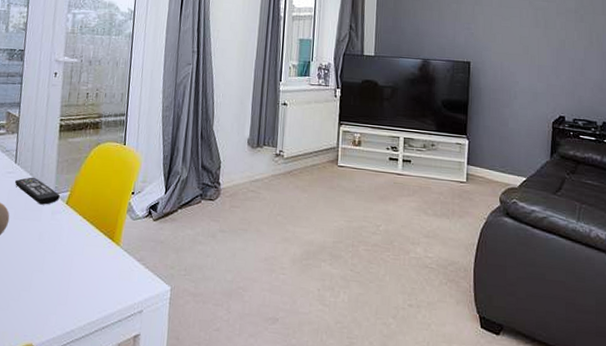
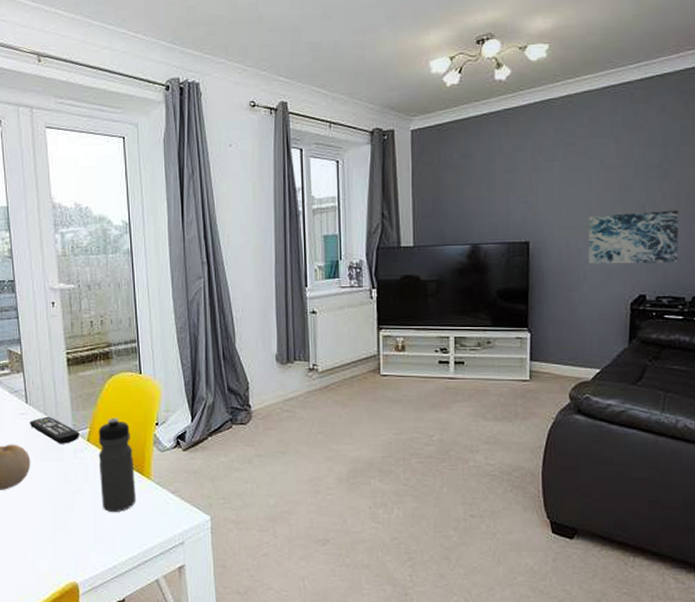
water bottle: none [70,183,108,276] -> present [98,418,136,512]
wall art: none [519,46,592,92] -> present [589,210,679,265]

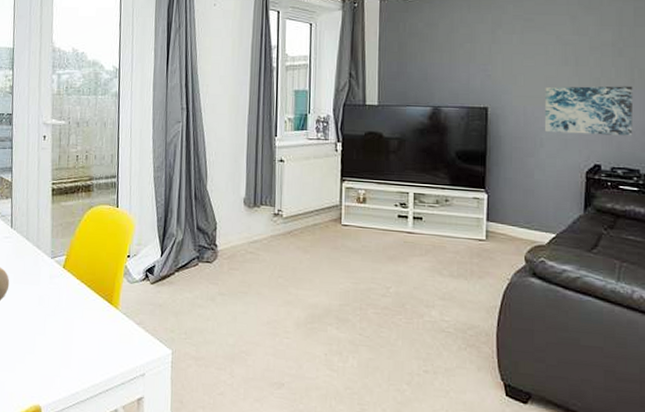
remote control: present [29,416,79,444] -> none [12,241,57,269]
water bottle: present [98,418,136,512] -> none [71,247,104,339]

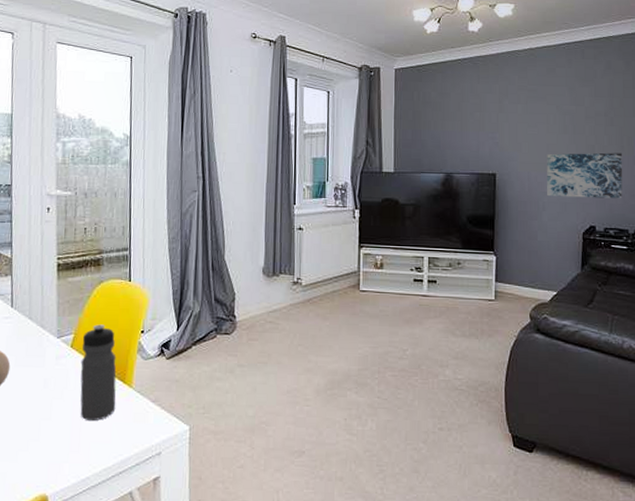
water bottle: none [71,247,104,339] -> present [80,324,116,421]

